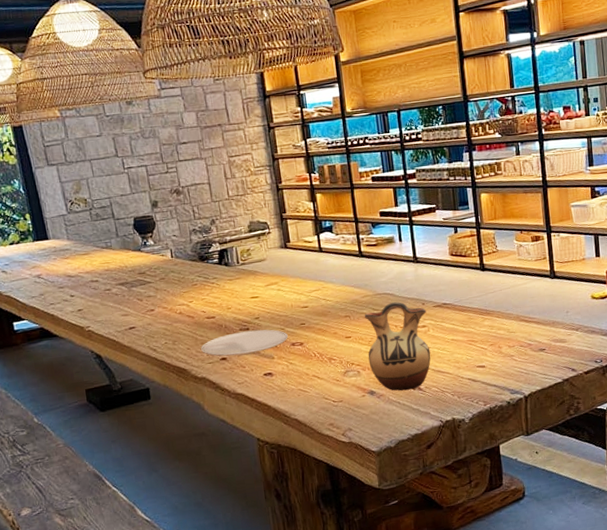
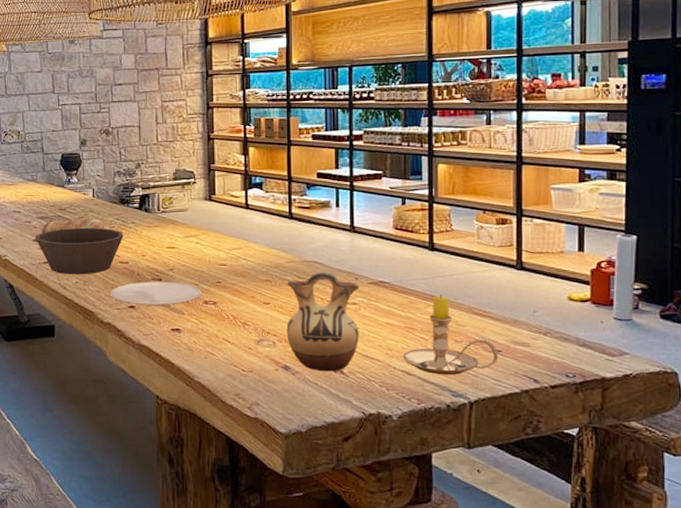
bread loaf: none [115,278,193,308] -> present [32,218,110,241]
bowl: none [117,286,207,337] -> present [35,227,124,275]
candlestick: none [469,308,543,378] -> present [403,295,498,376]

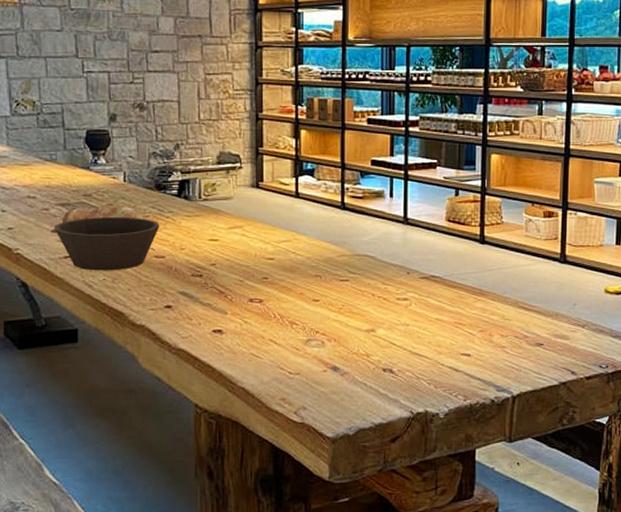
plate: present [110,281,201,306] -> none [144,278,246,305]
ceramic pitcher: present [286,273,360,372] -> none [336,267,411,371]
candlestick: present [403,295,498,376] -> none [452,289,540,371]

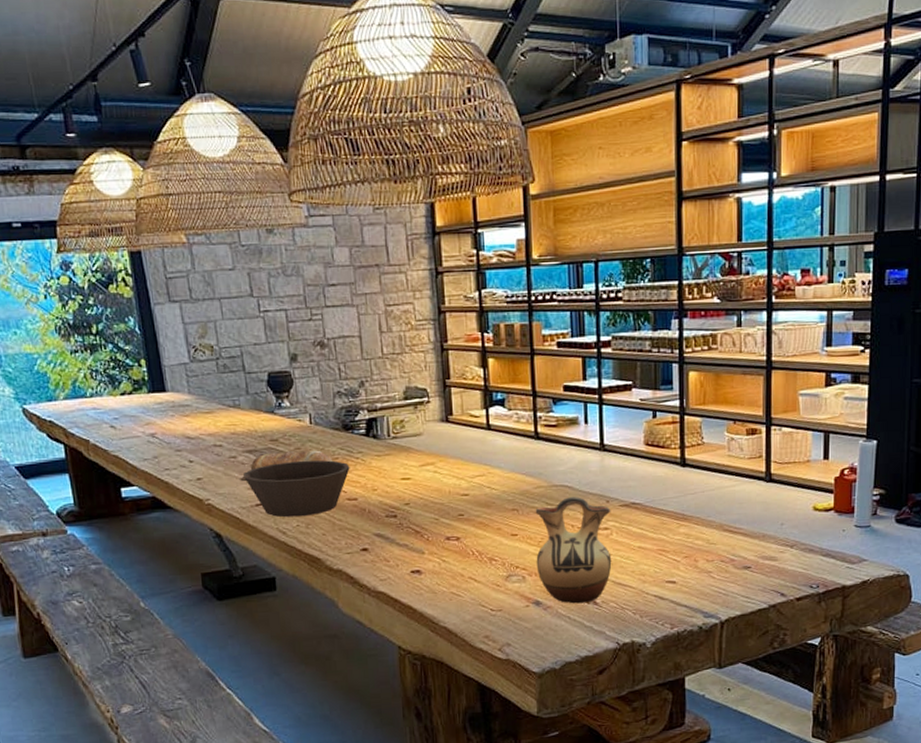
ceramic pitcher: none [336,267,411,371] -> present [535,497,612,604]

